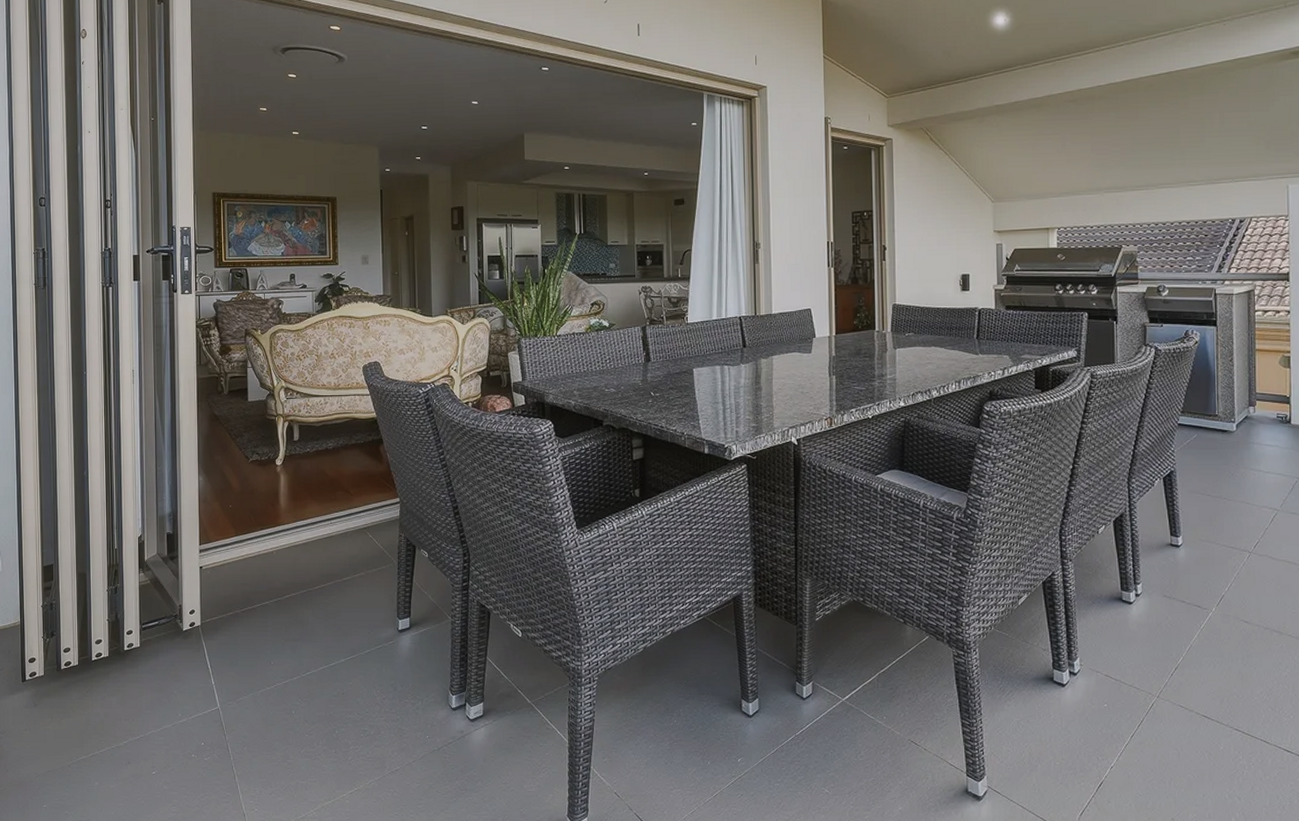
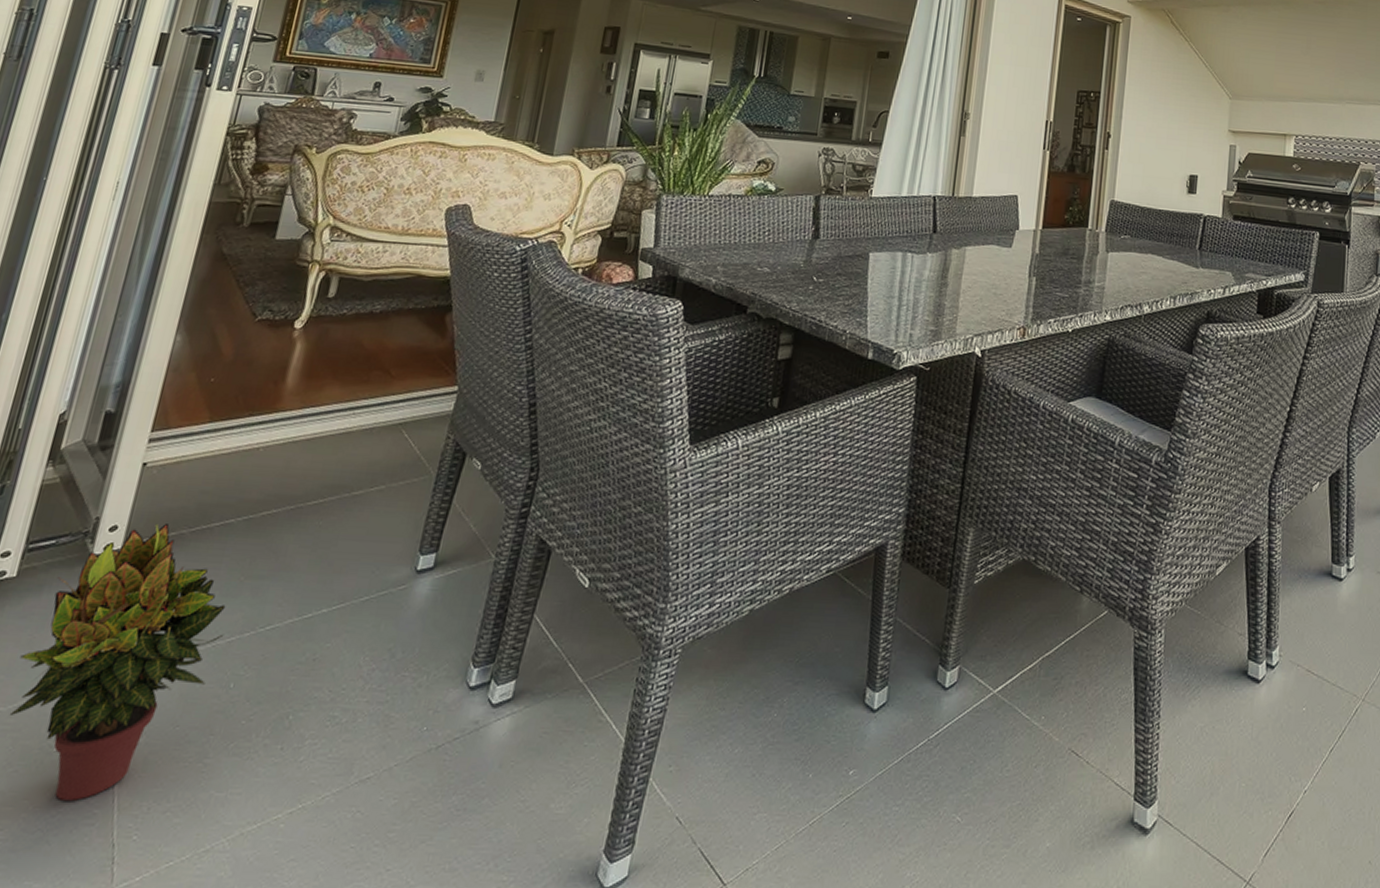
potted plant: none [156,607,281,787] -> present [9,523,226,801]

